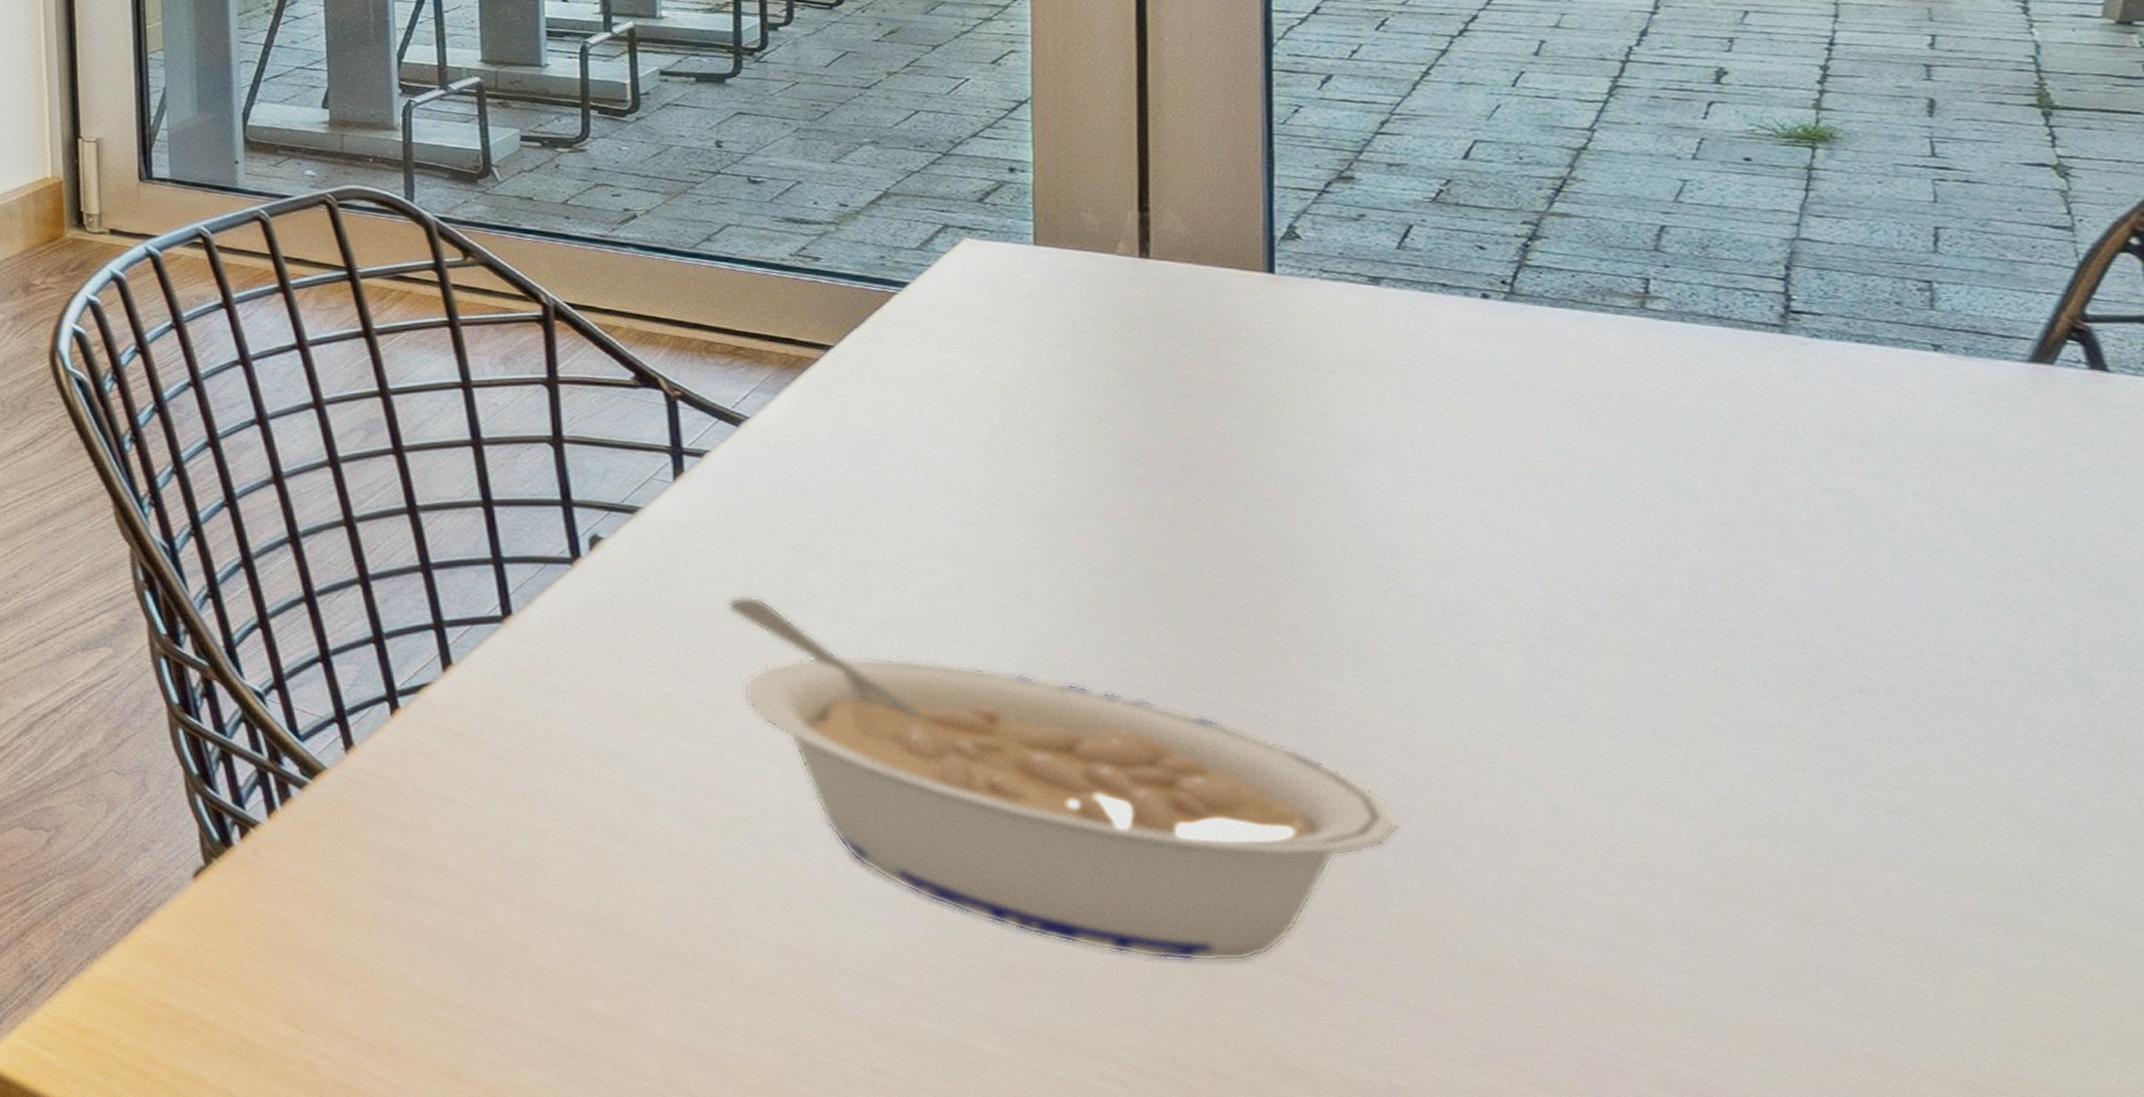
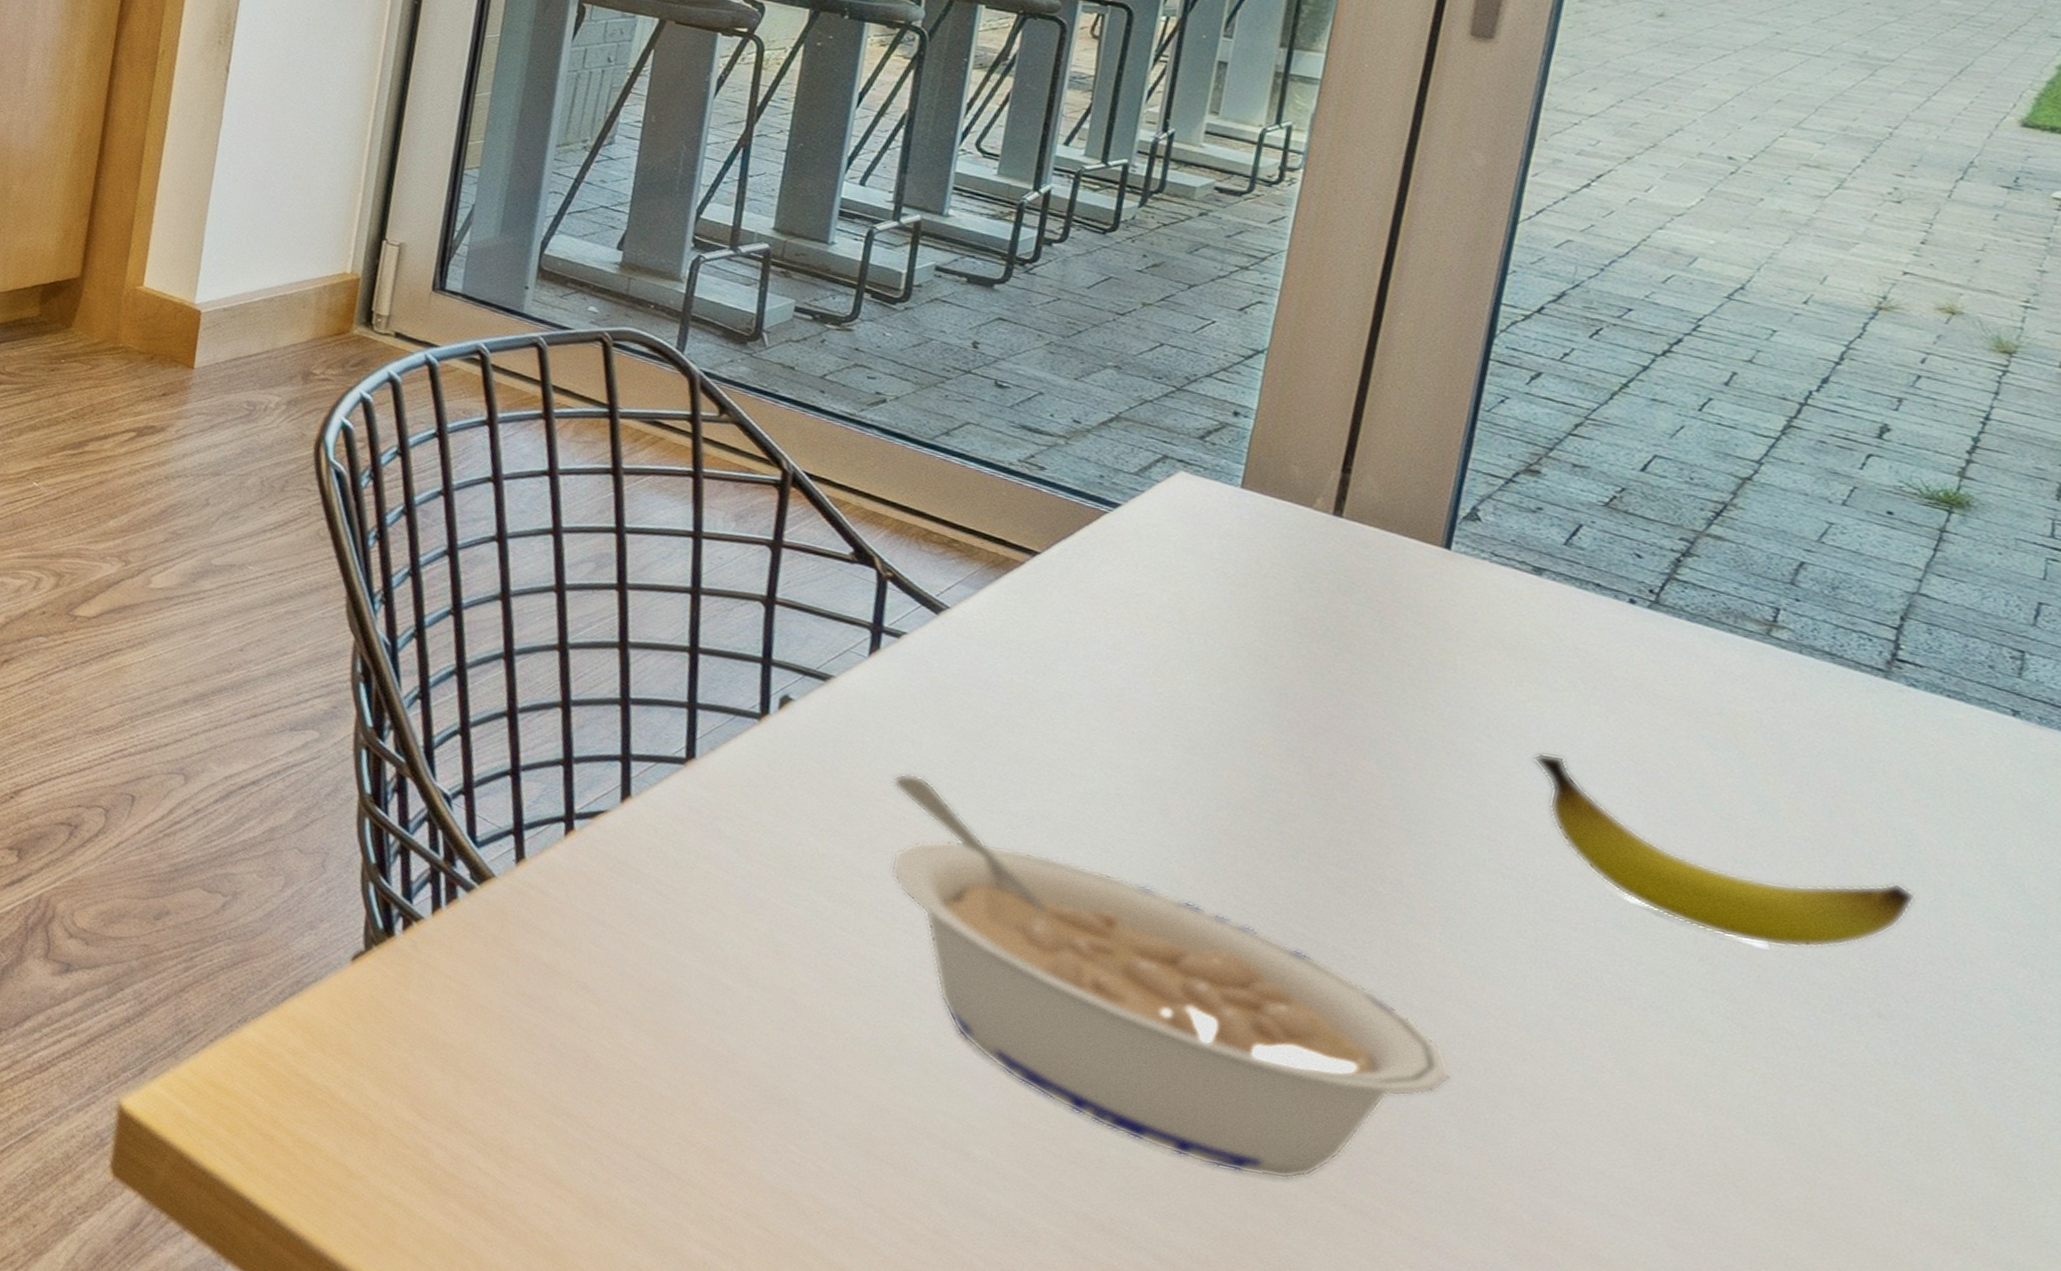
banana: none [1415,469,1871,634] -> present [1533,753,1915,948]

